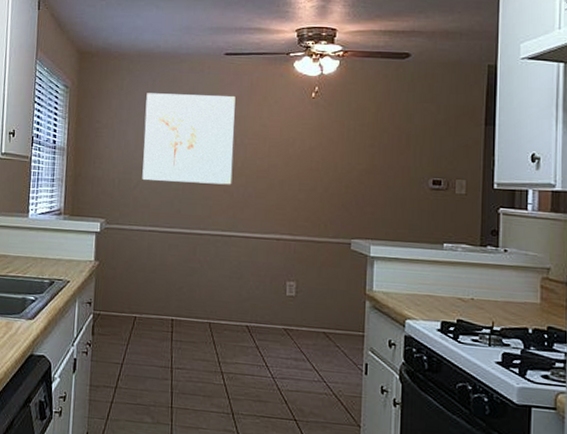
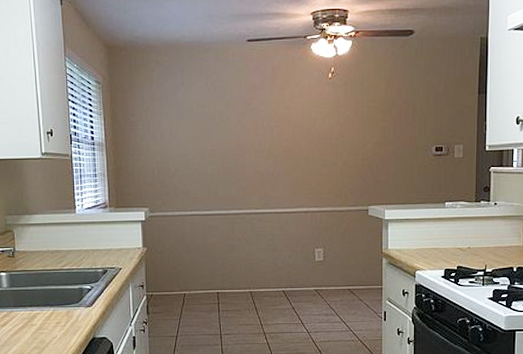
wall art: present [142,93,236,185] -> none [176,82,262,168]

